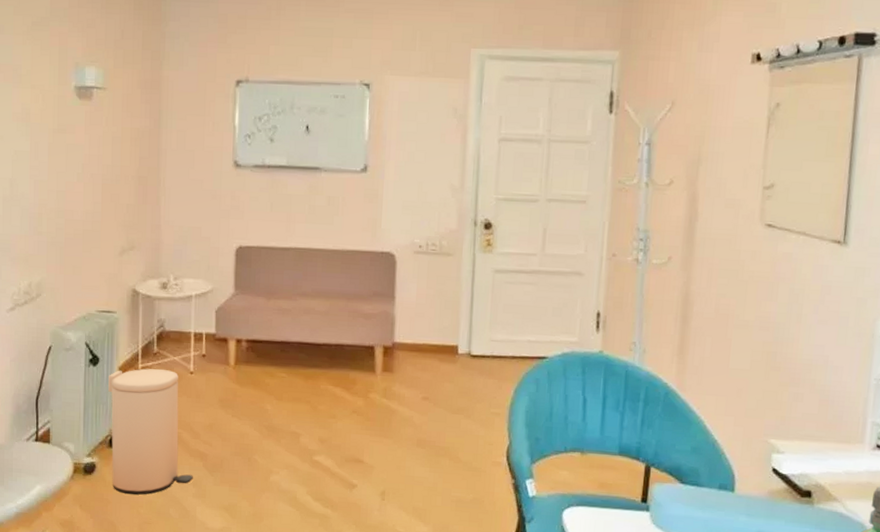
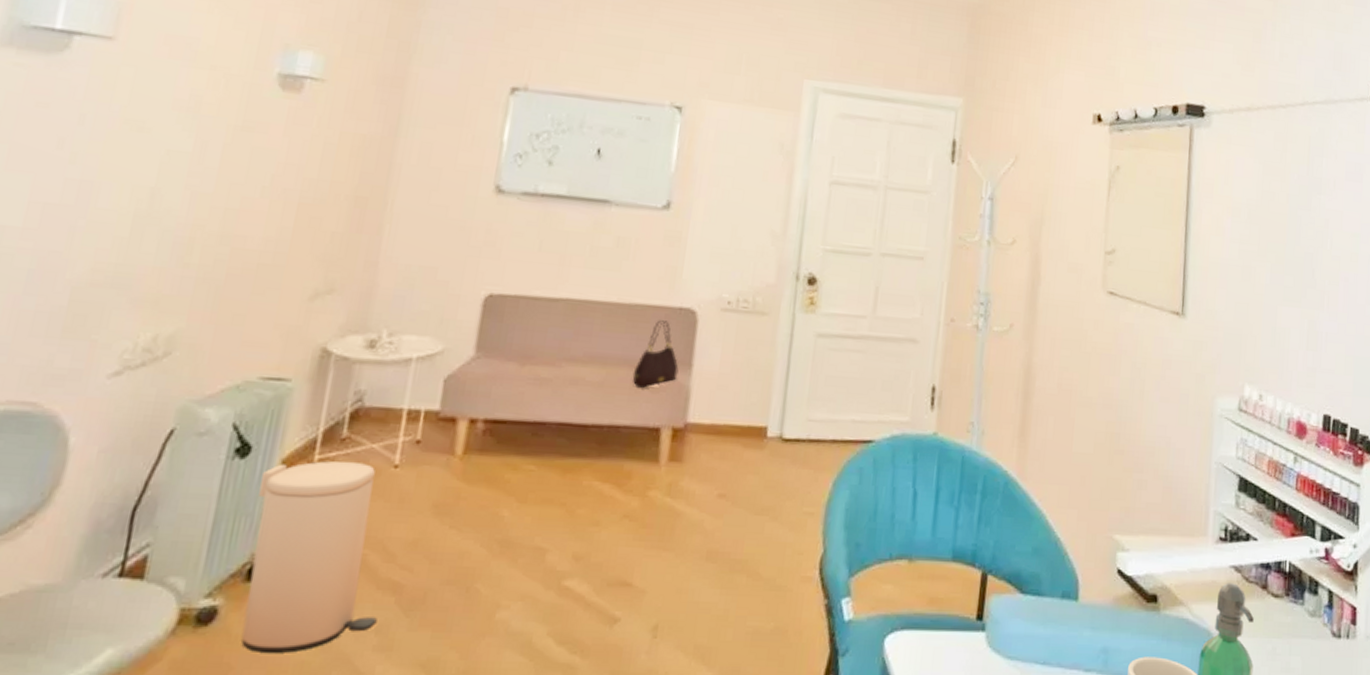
handbag: none [349,262,385,316] -> present [632,320,679,388]

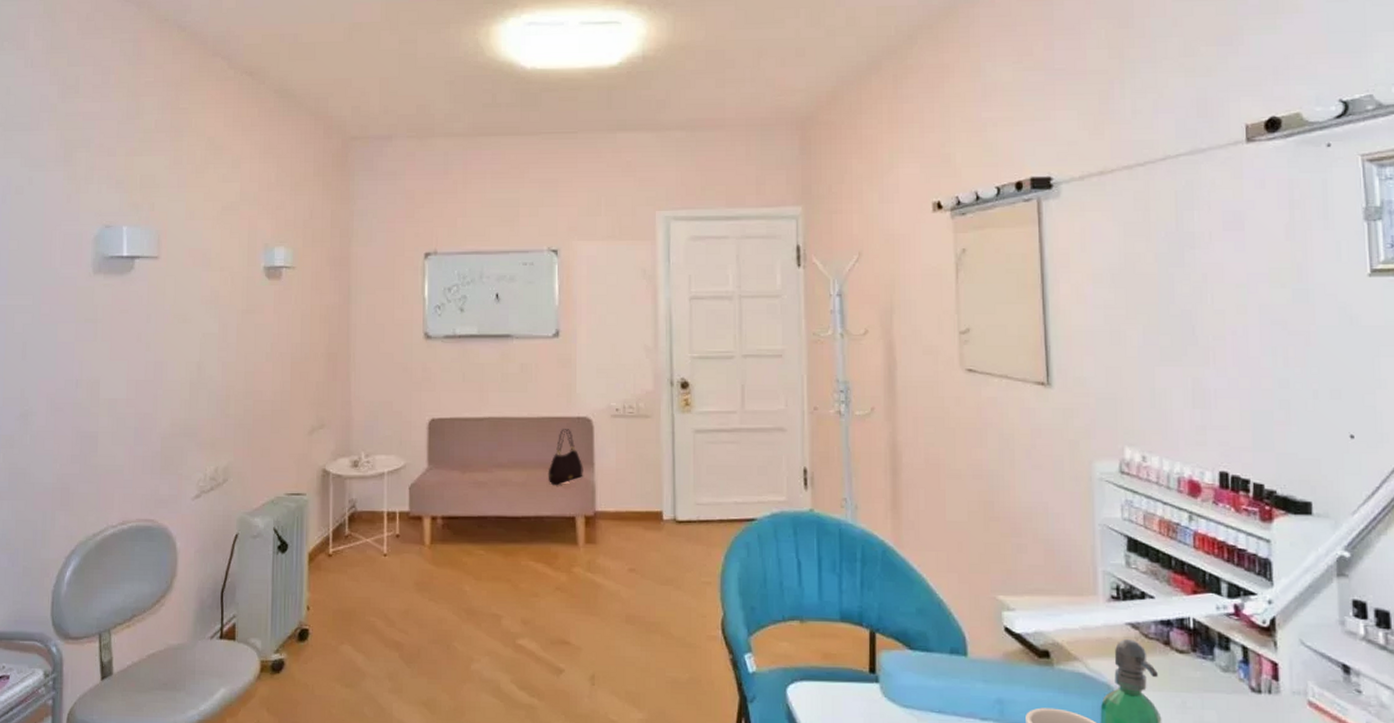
pedal bin: present [241,460,377,653] -> none [297,552,389,693]

